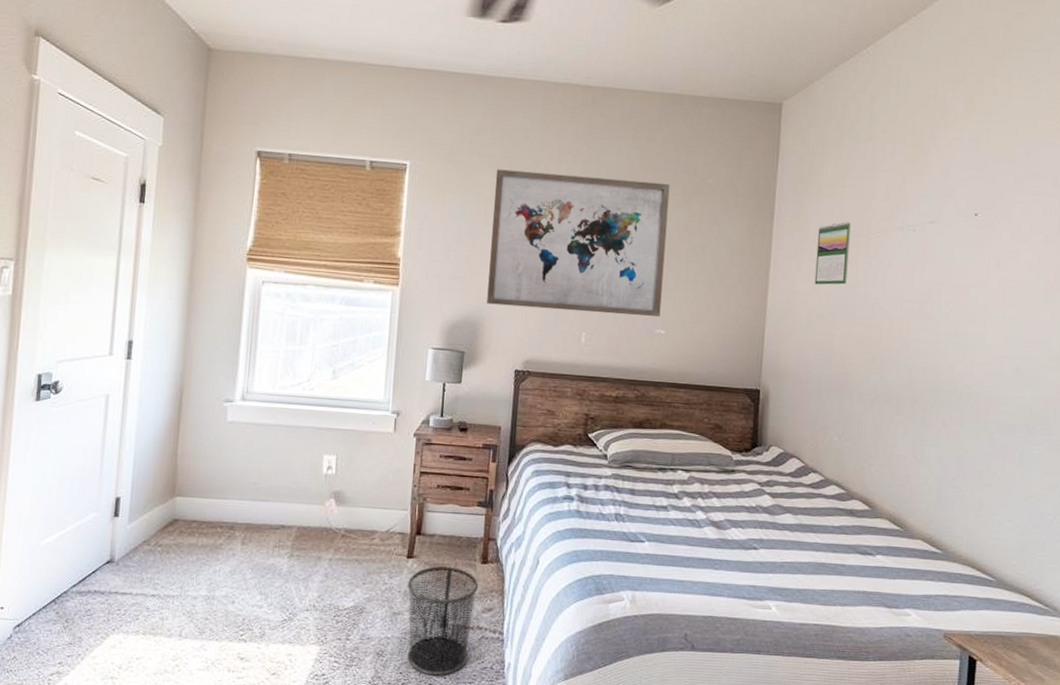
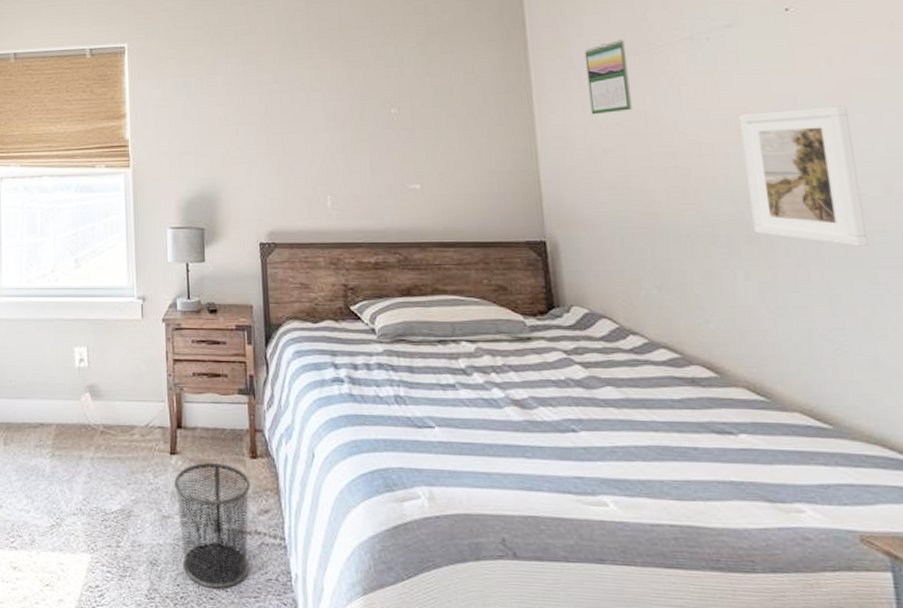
wall art: present [487,169,670,316] -> none [213,27,412,177]
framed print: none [918,298,1002,414] -> present [739,106,868,246]

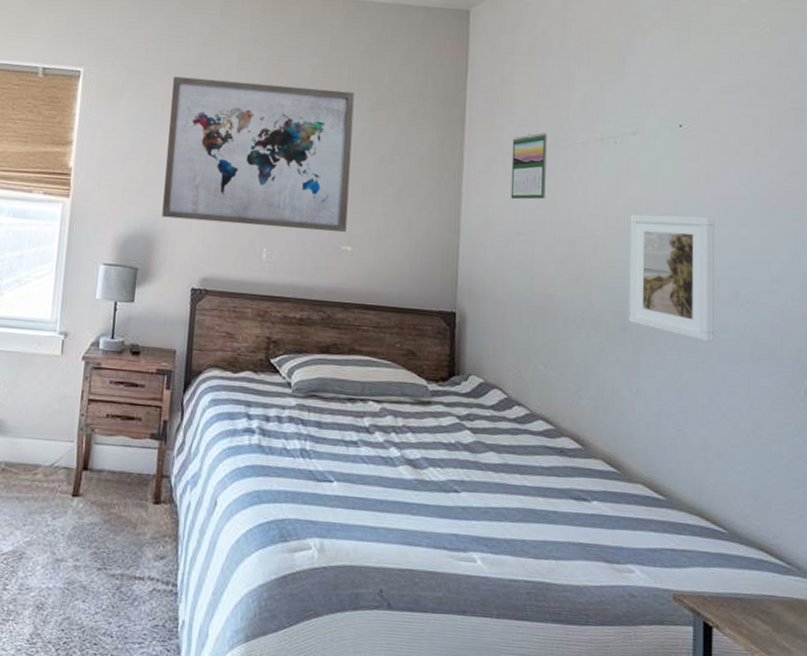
waste bin: present [174,462,251,589] -> none [70,506,151,634]
wall art: none [213,27,412,177] -> present [162,76,355,232]

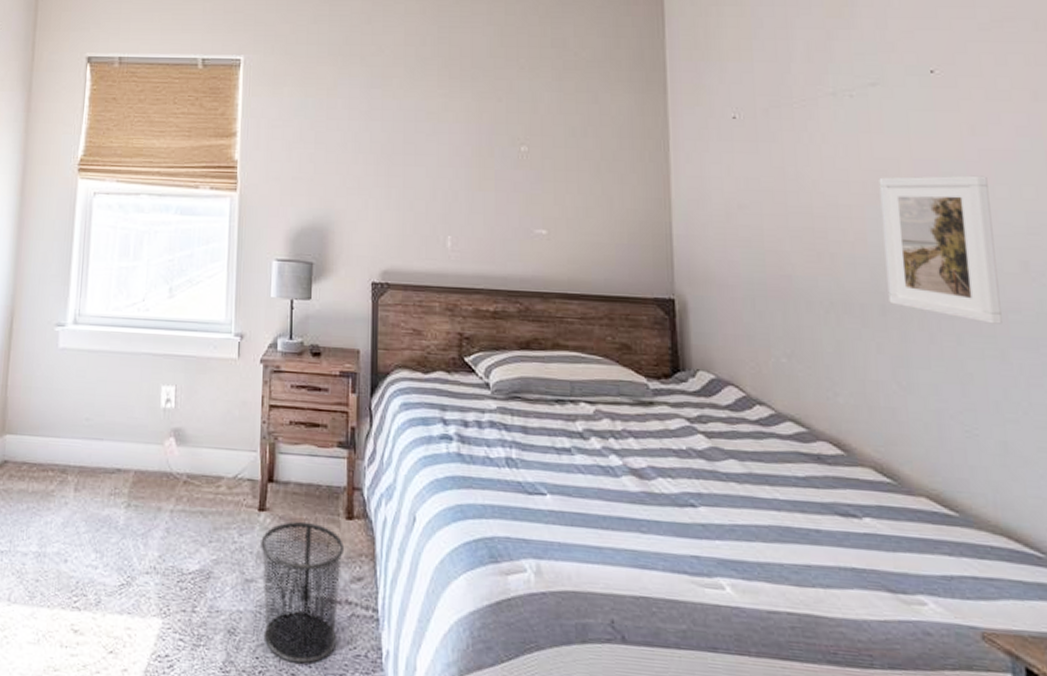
waste bin: none [70,506,151,634] -> present [261,521,345,664]
wall art: present [162,76,355,232] -> none [335,57,539,214]
calendar: present [511,132,547,200] -> none [725,89,771,168]

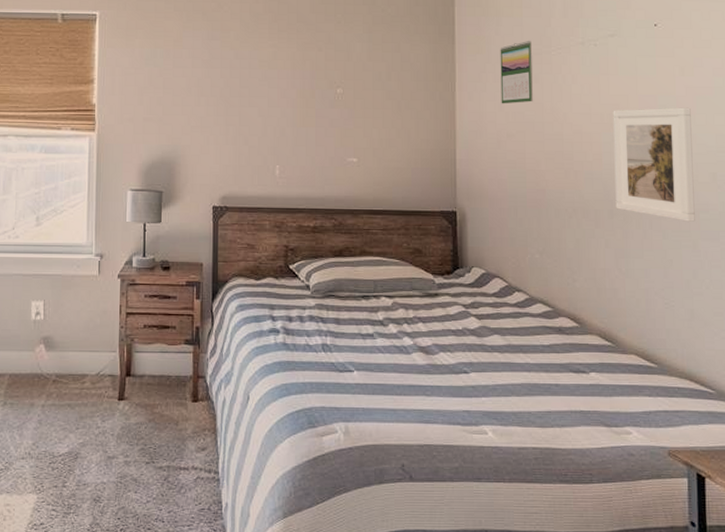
waste bin: present [261,521,345,664] -> none [121,406,191,520]
calendar: none [725,89,771,168] -> present [500,40,533,104]

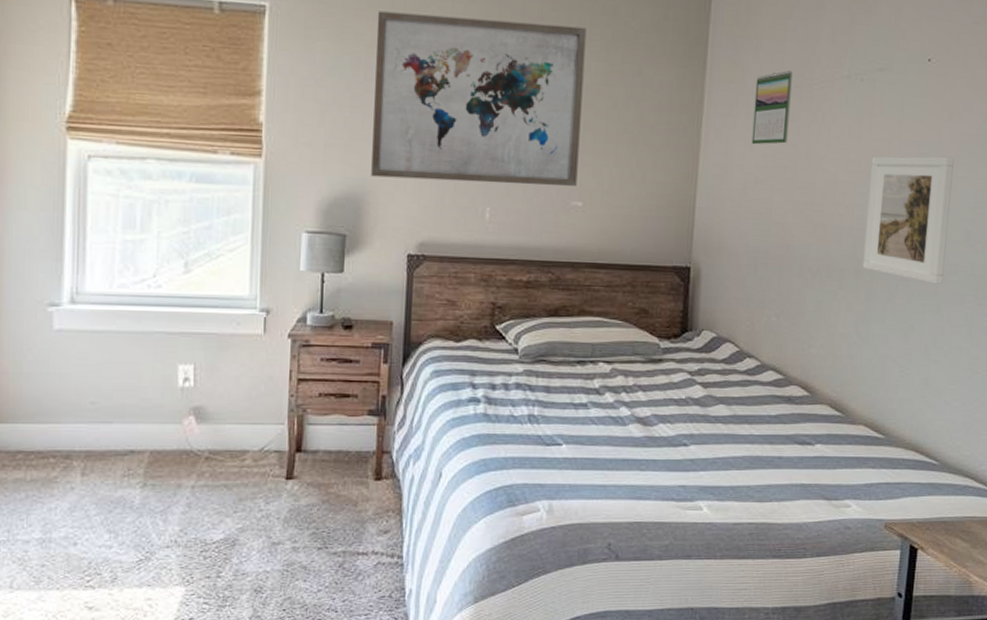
wall art: none [181,13,351,146] -> present [371,11,587,186]

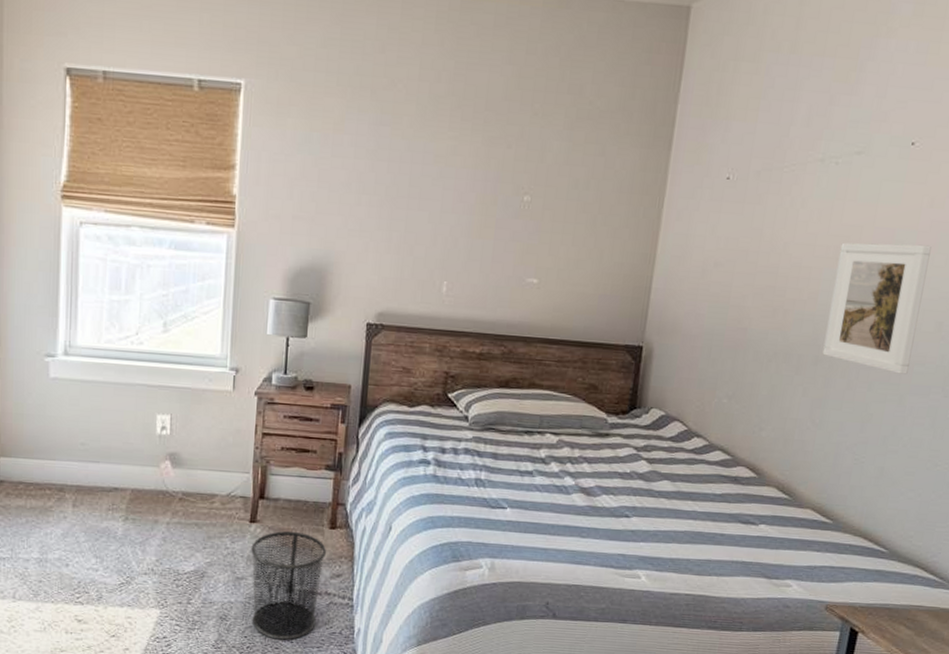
waste bin: none [288,485,373,610] -> present [251,530,327,640]
wall art: present [371,11,587,186] -> none [335,89,551,263]
calendar: present [751,70,793,145] -> none [714,152,762,228]

